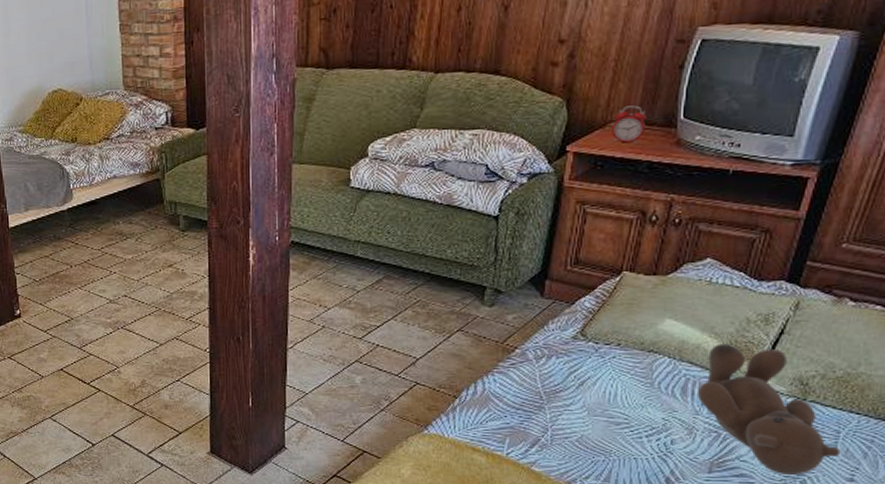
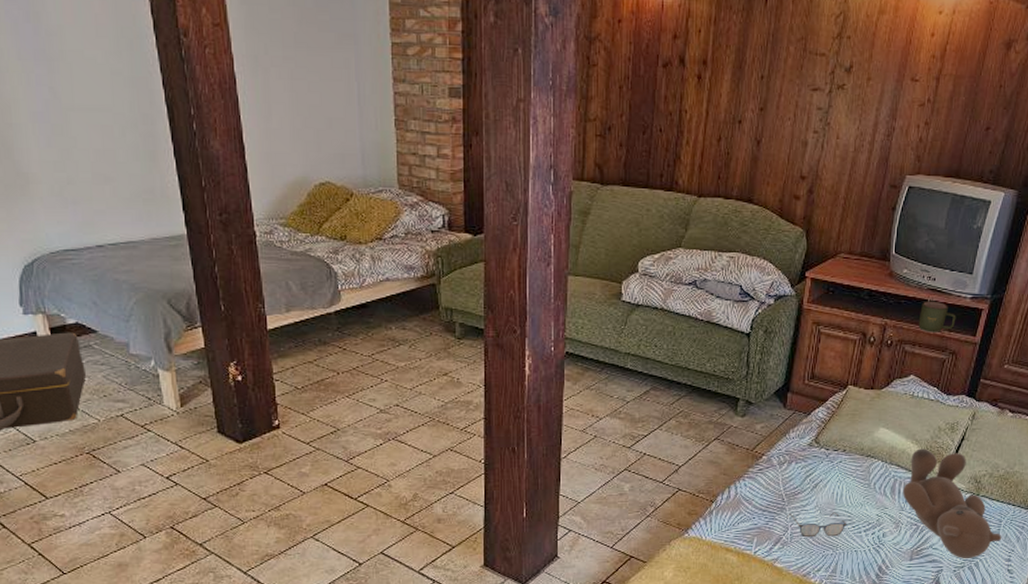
glasses: none [546,412,623,441] -> present [787,512,847,538]
alarm clock: present [612,105,647,143] -> none [841,240,868,272]
mug: none [717,170,771,209] -> present [918,301,956,334]

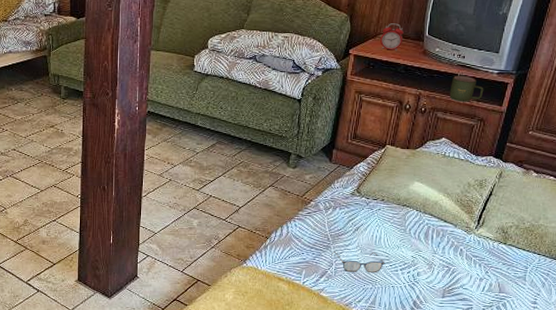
alarm clock: none [841,240,868,272] -> present [380,23,404,50]
teddy bear: present [903,448,1002,558] -> none [436,201,528,299]

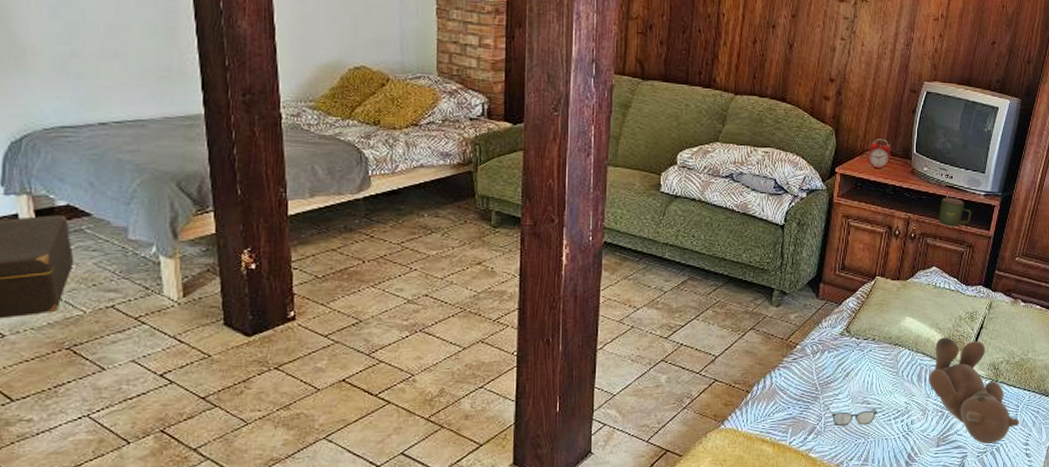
teddy bear: none [436,201,528,299] -> present [929,337,1020,444]

